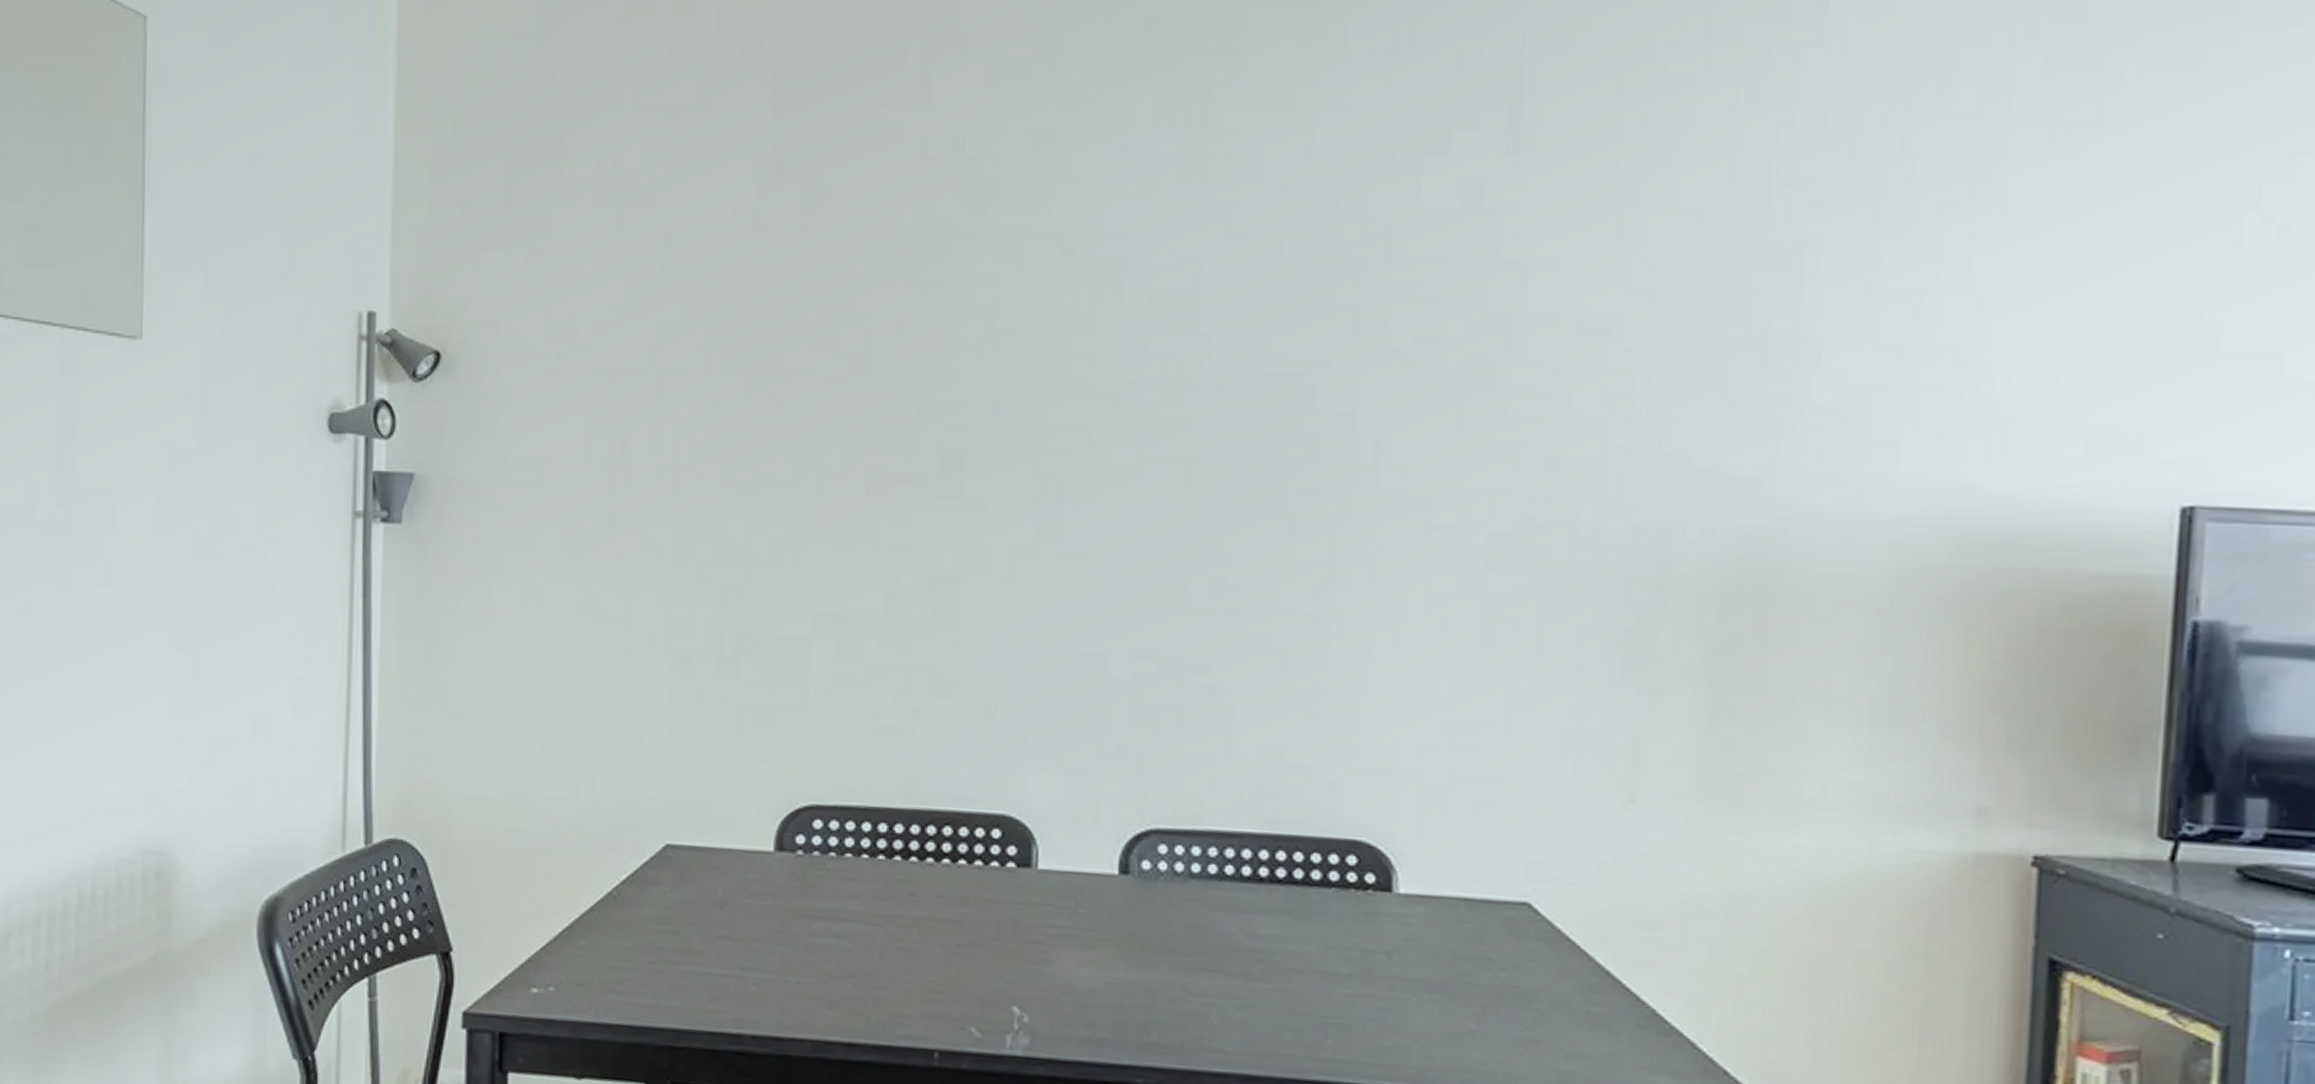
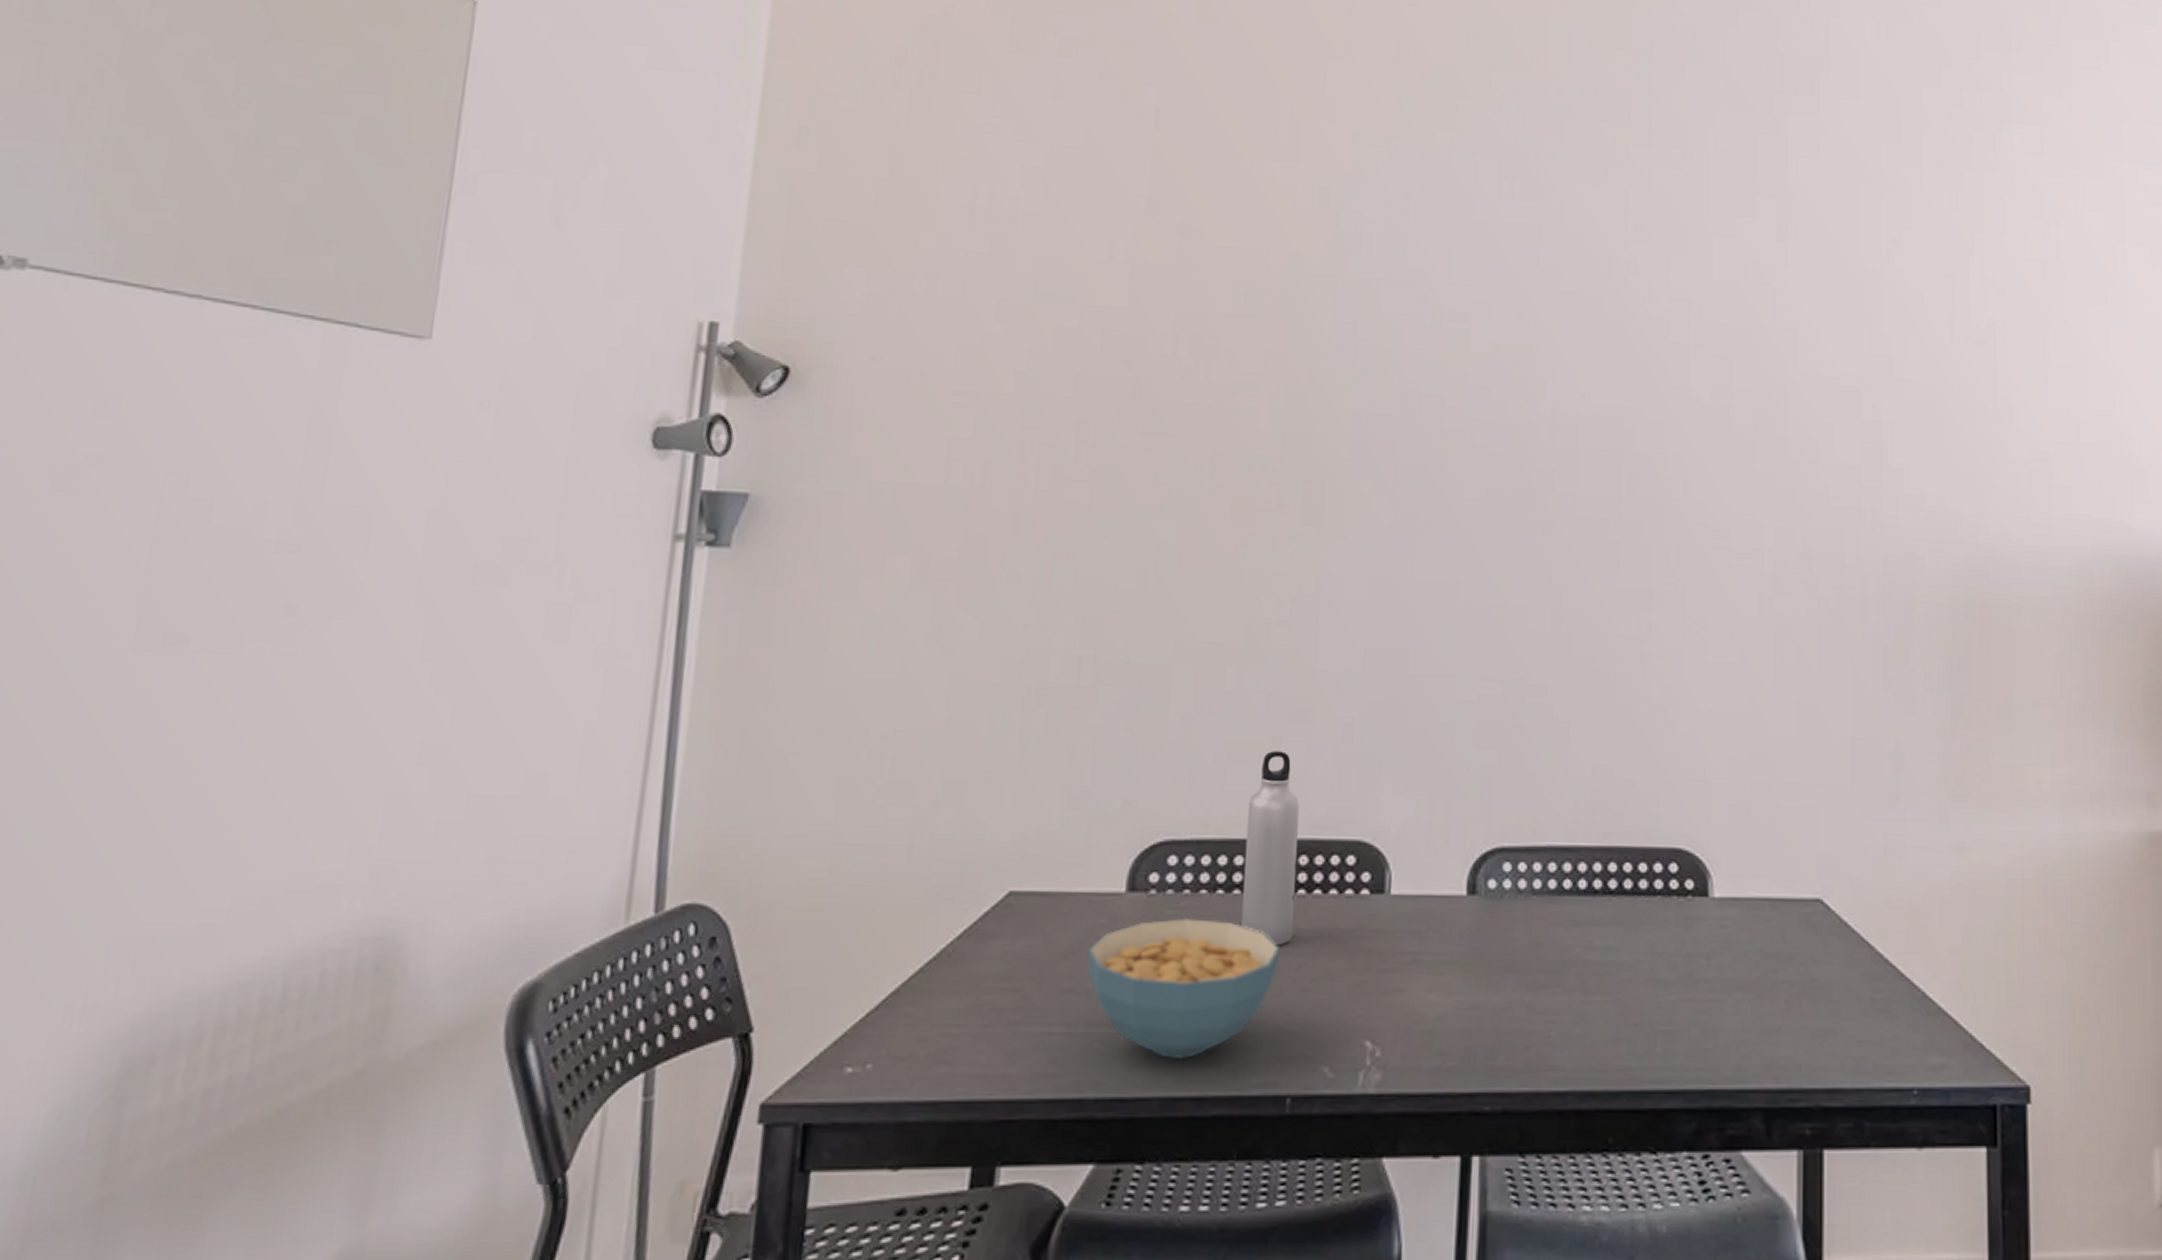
cereal bowl: none [740,878,926,1007] -> present [1087,917,1280,1059]
water bottle: none [886,724,942,911] -> present [1241,751,1299,946]

